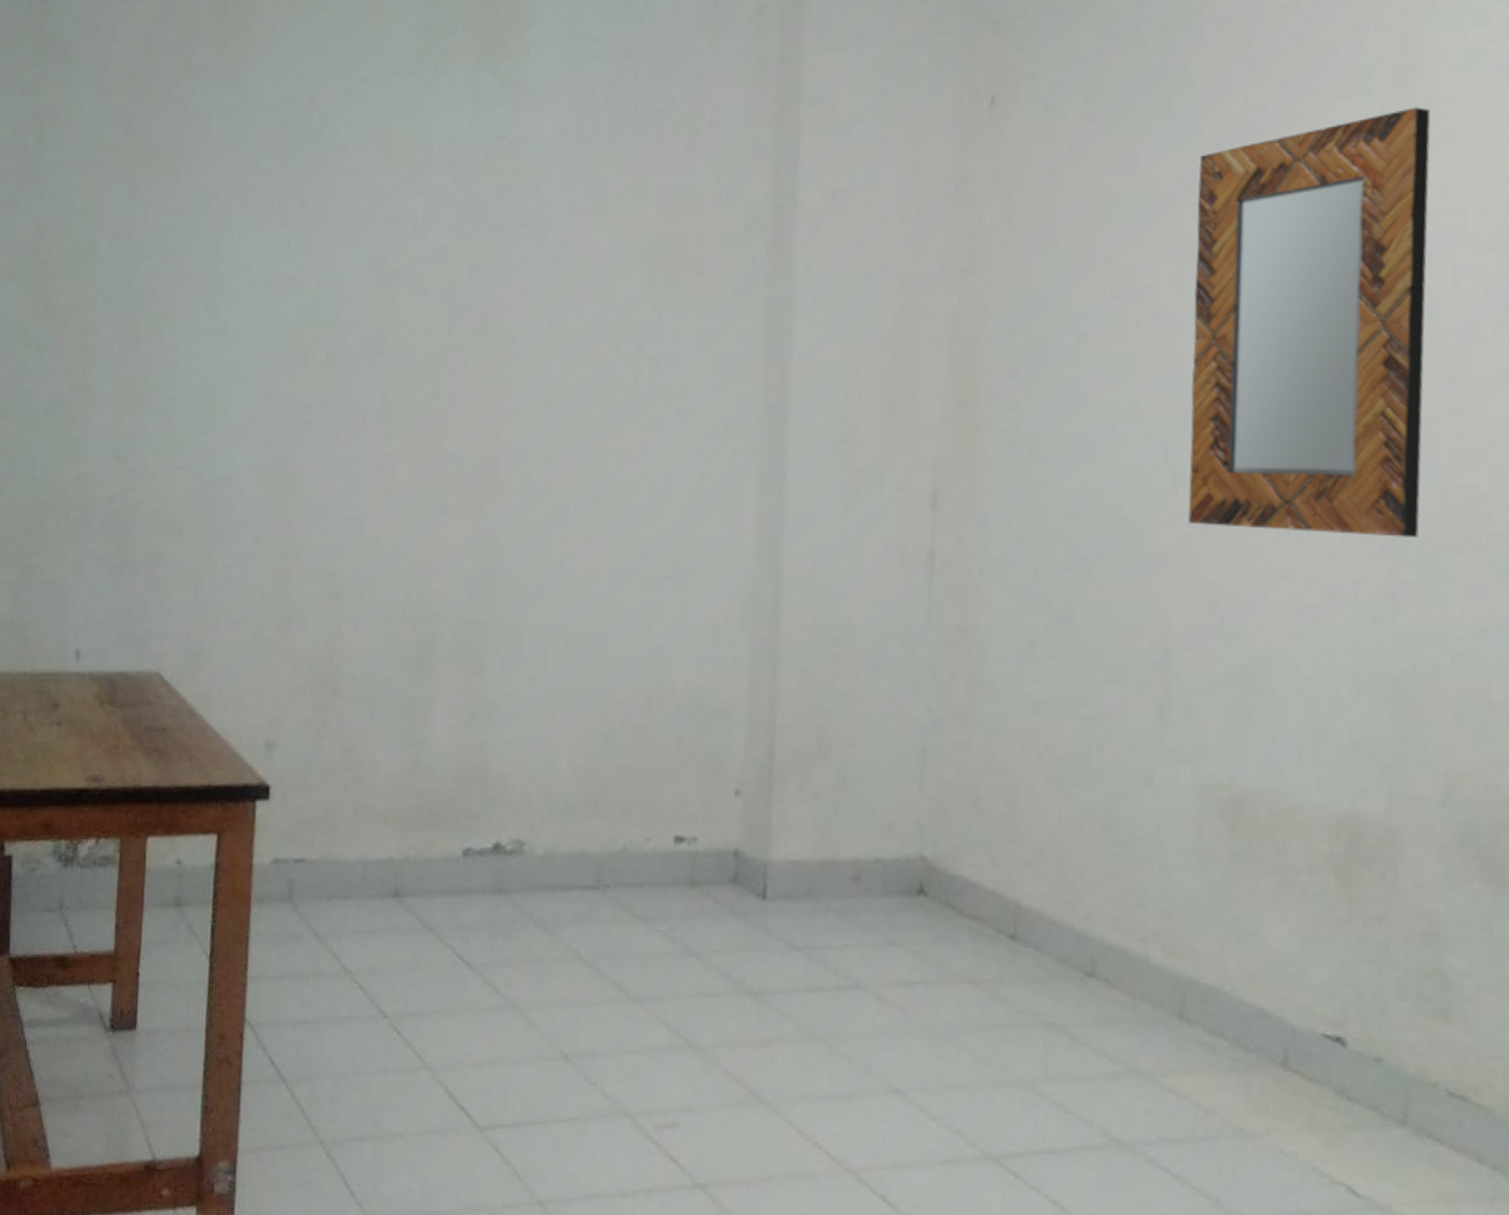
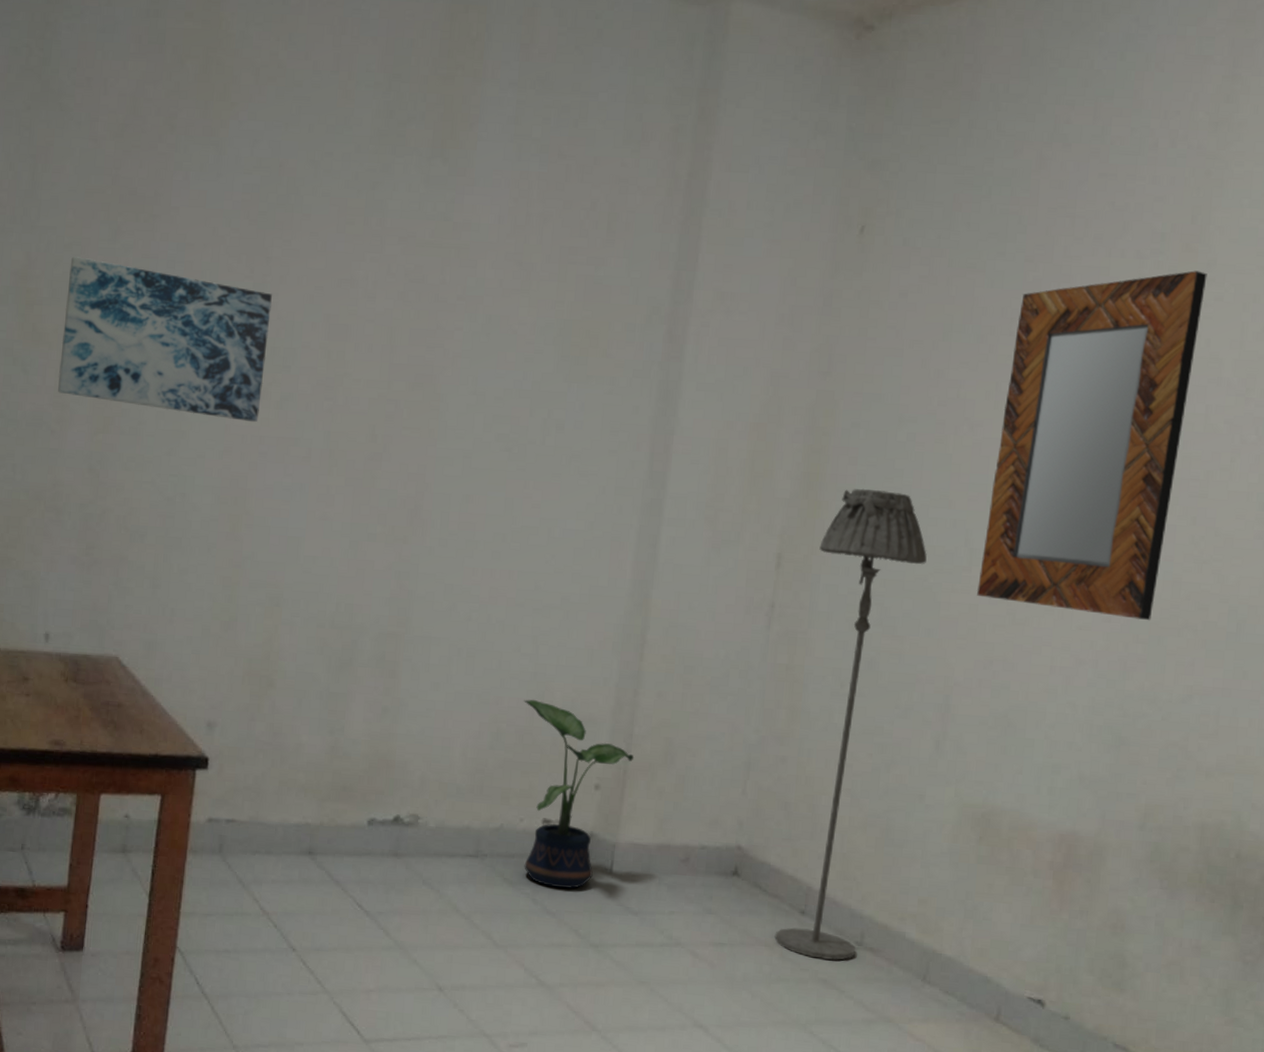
wall art: none [77,221,310,389] -> present [58,256,272,423]
potted plant: none [639,689,780,922] -> present [524,699,635,889]
floor lamp: none [979,404,1119,997] -> present [774,488,927,961]

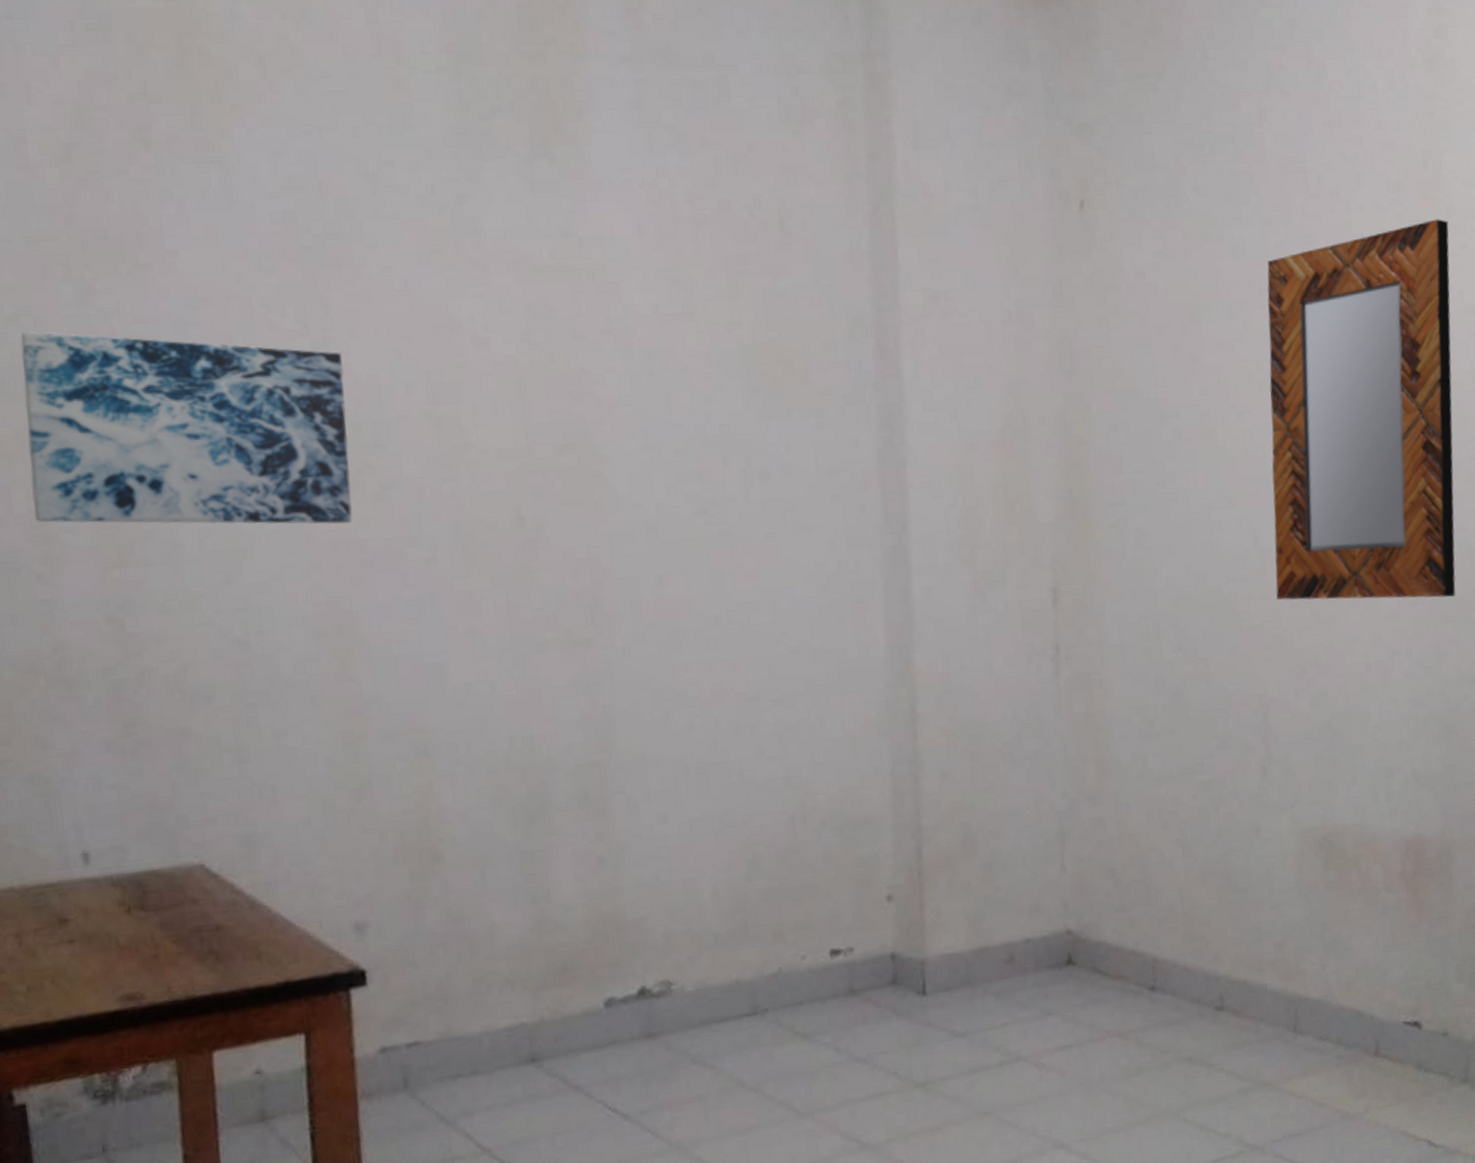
potted plant: present [524,699,635,889] -> none [780,809,928,1029]
floor lamp: present [774,488,927,961] -> none [1098,498,1218,1037]

